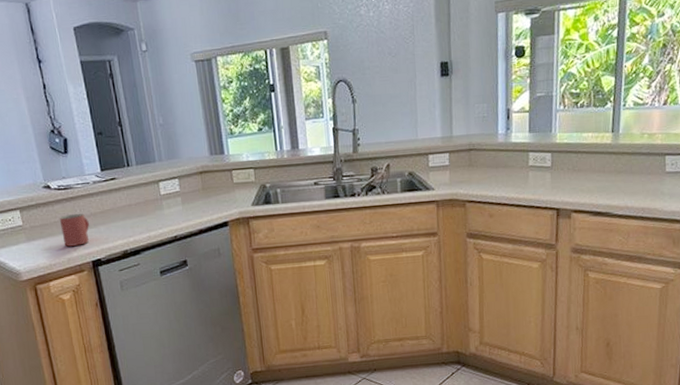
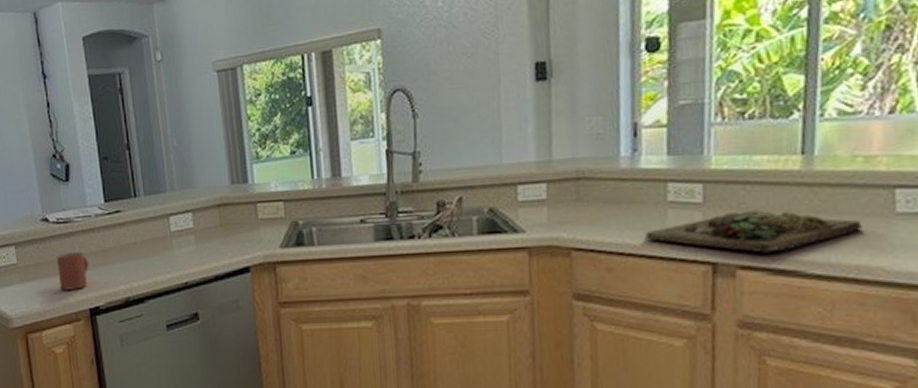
cutting board: none [513,171,646,201] -> present [643,209,863,254]

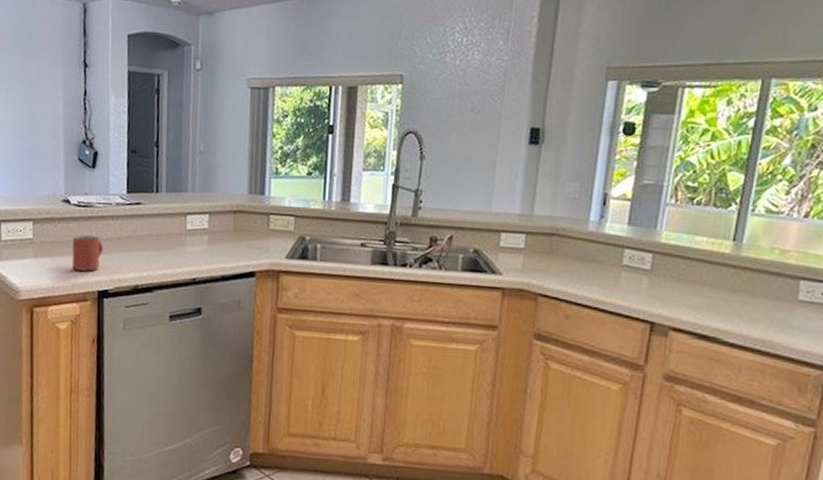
cutting board: present [643,209,863,254] -> none [599,281,771,320]

